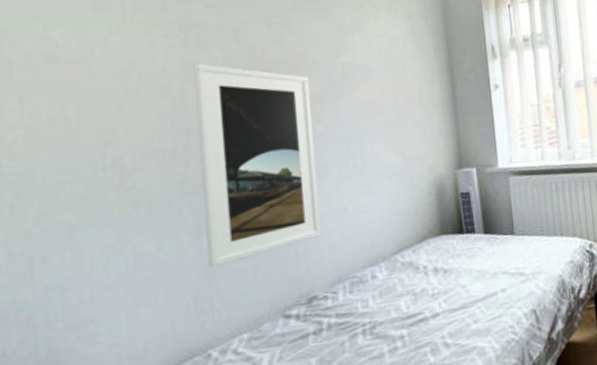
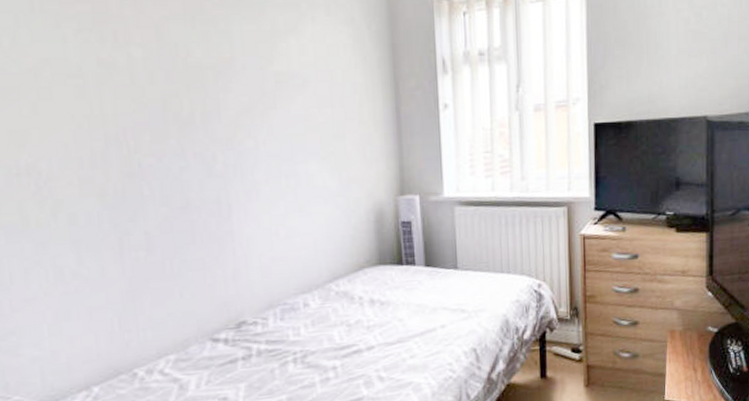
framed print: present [193,63,321,268] -> none [110,63,251,286]

